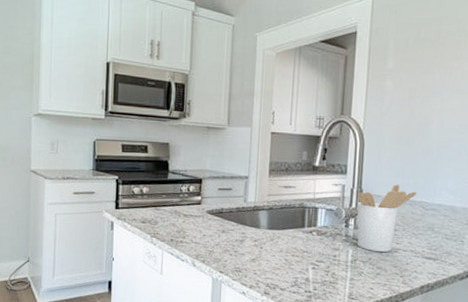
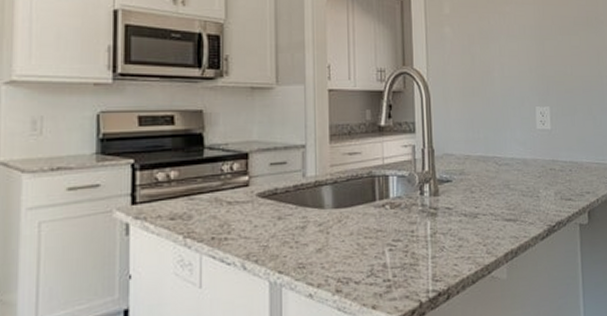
utensil holder: present [357,184,417,253] -> none [428,140,489,220]

